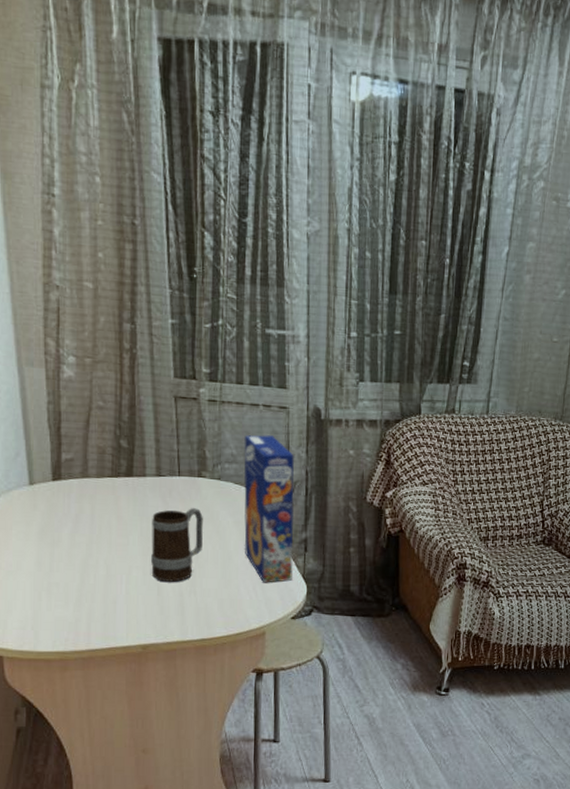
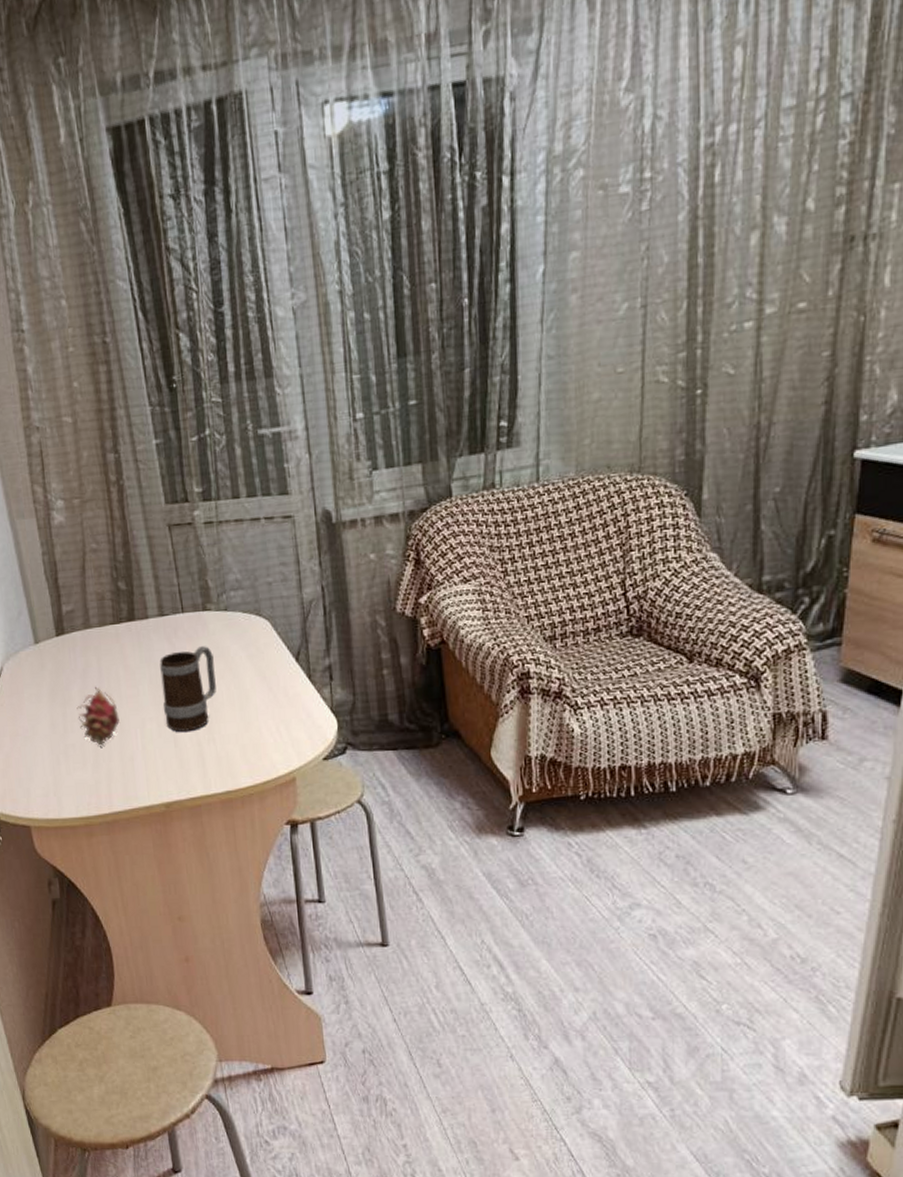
fruit: none [65,531,106,586] -> present [77,686,120,745]
cereal box: present [243,435,295,583] -> none [248,551,320,722]

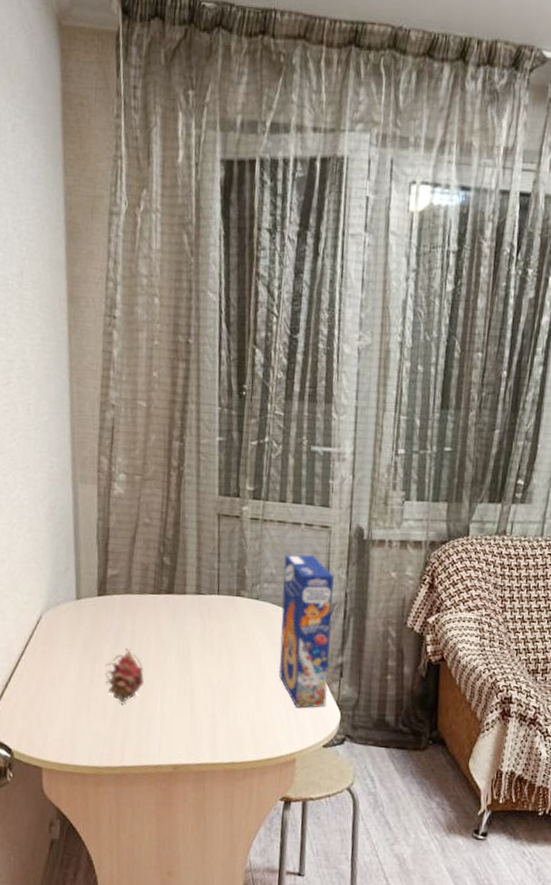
mug: present [159,646,216,732] -> none [186,627,240,703]
cereal box: none [248,551,320,722] -> present [278,554,335,708]

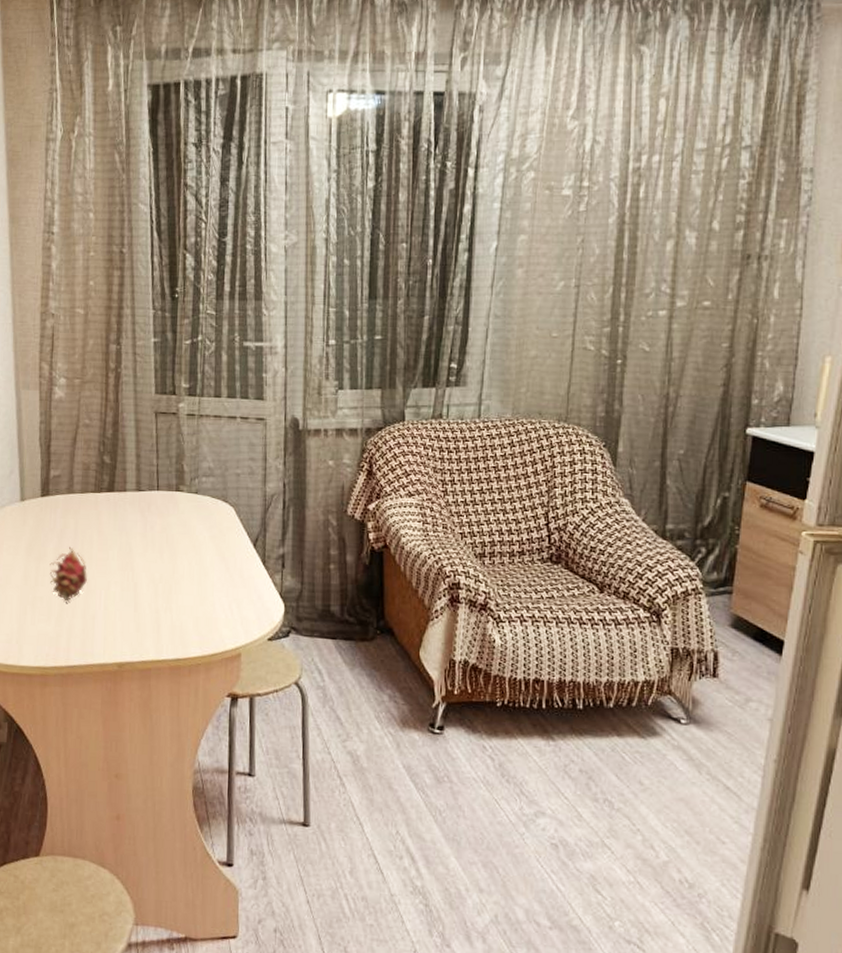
cereal box: present [278,554,335,708] -> none [220,447,273,601]

